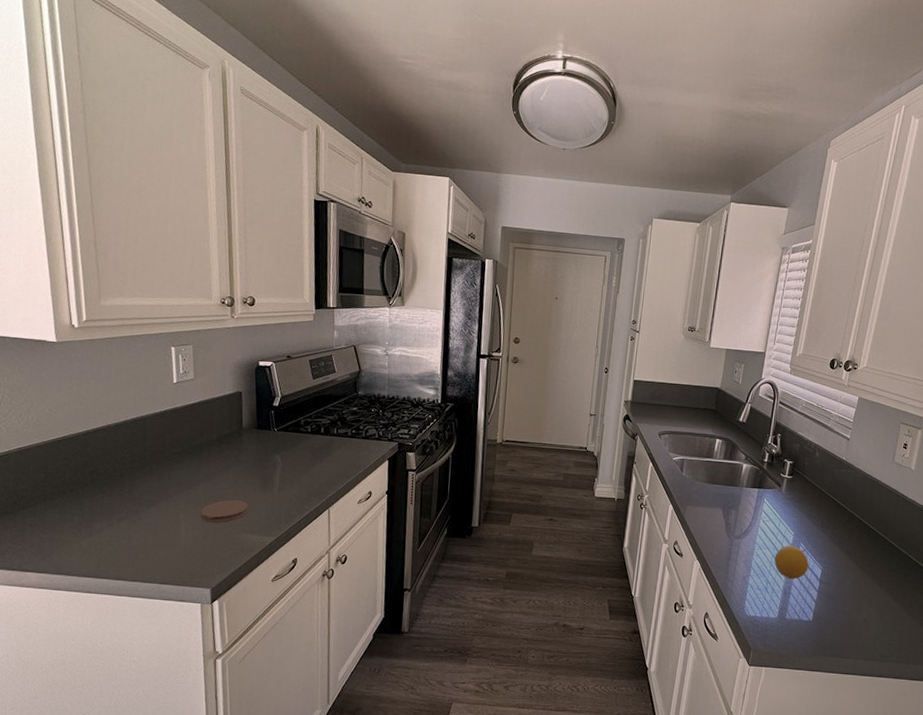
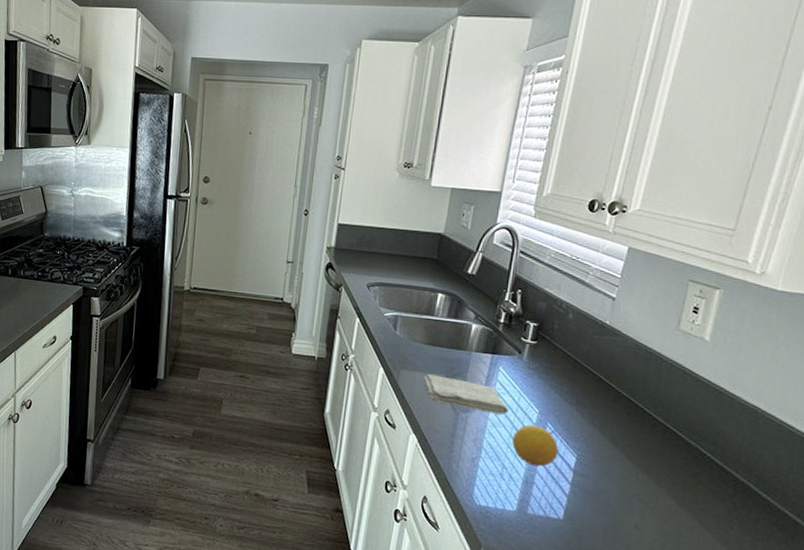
washcloth: none [704,508,771,539] -> present [423,374,509,415]

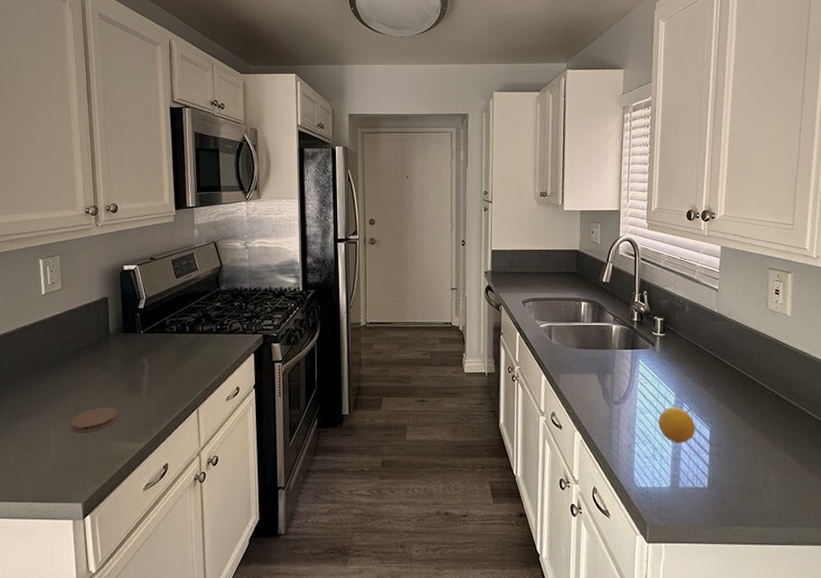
washcloth: present [423,374,509,415] -> none [579,375,651,402]

